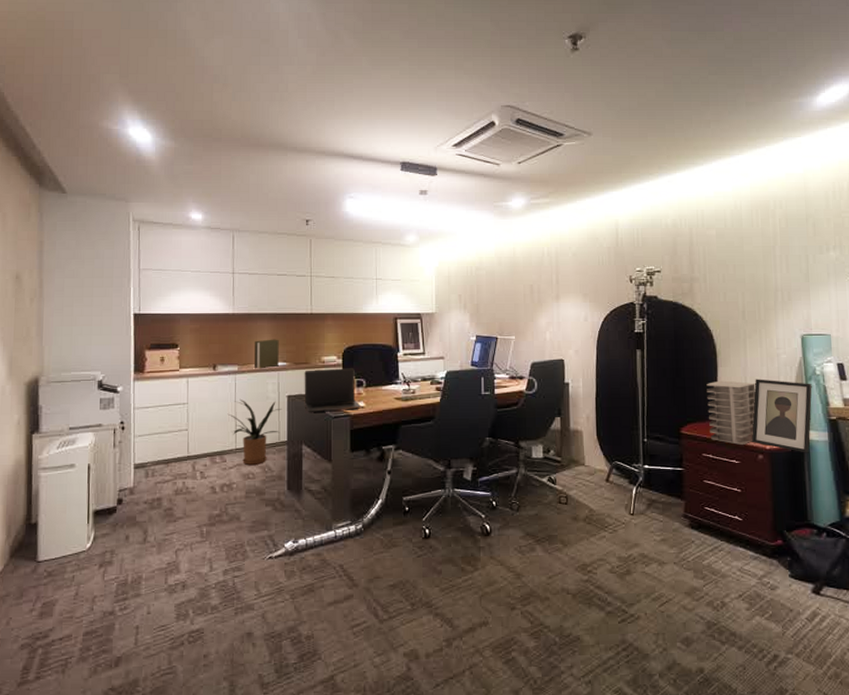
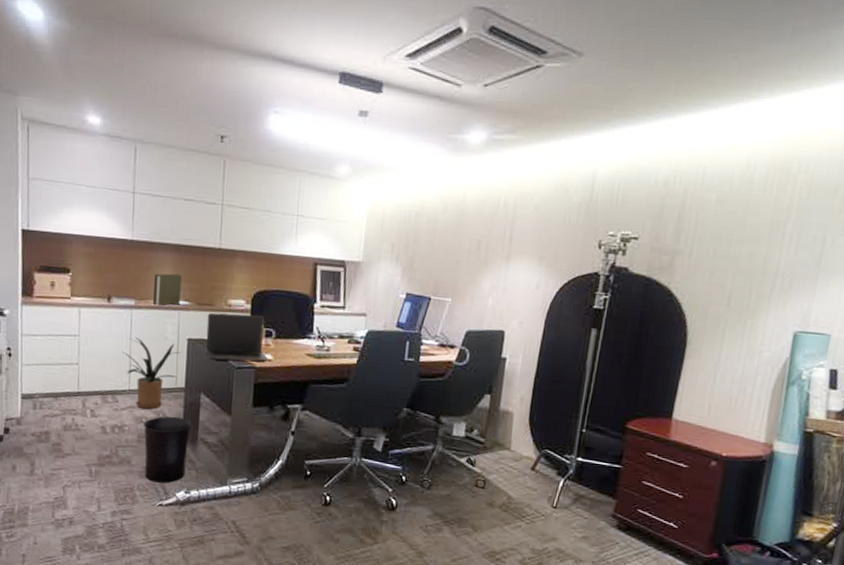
waste bin: none [251,469,295,536] -> present [144,416,191,483]
file organizer: present [706,380,756,446] -> none [660,374,727,449]
picture frame: present [751,379,812,453] -> none [706,376,794,466]

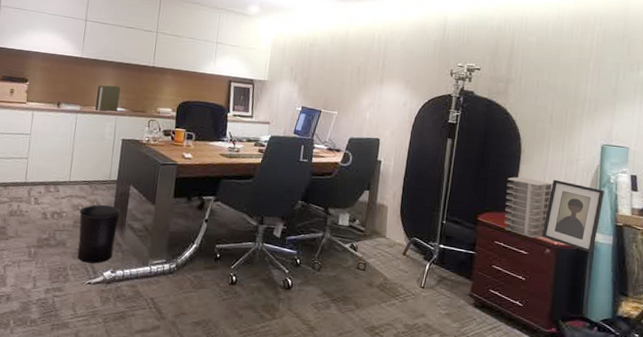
house plant: present [121,336,181,409] -> none [65,136,116,198]
laptop computer: present [205,312,269,362] -> none [136,118,189,160]
file organizer: none [660,374,727,449] -> present [504,176,554,239]
picture frame: none [706,376,794,466] -> present [541,179,605,253]

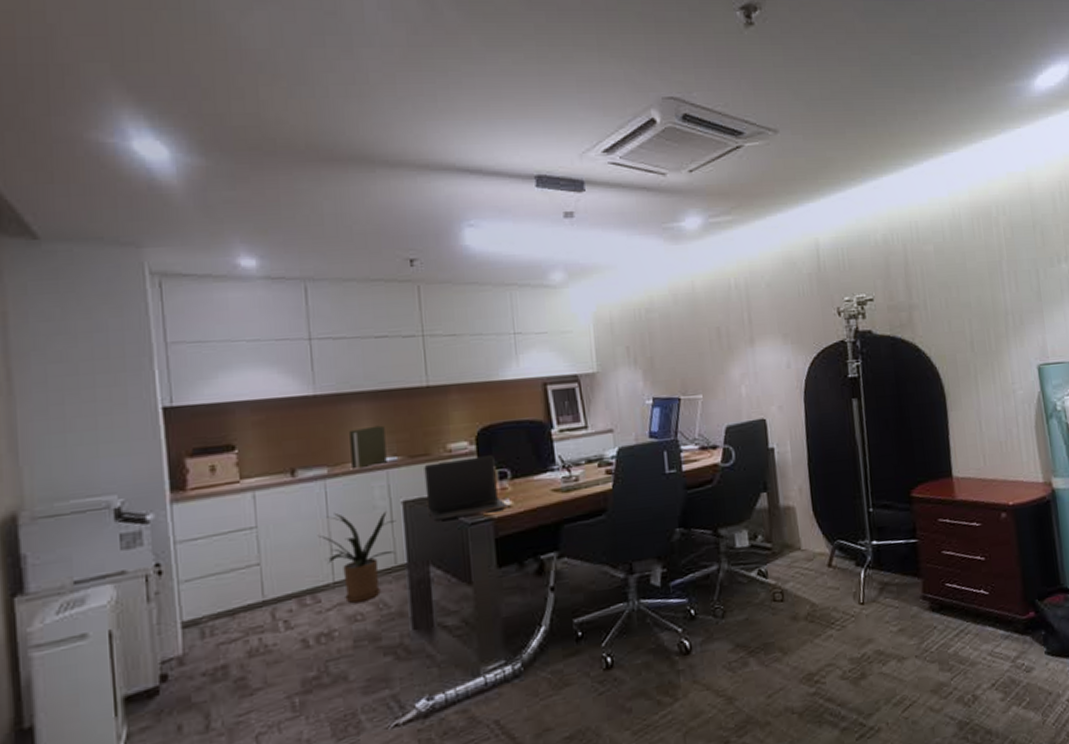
house plant: none [65,136,116,198] -> present [317,511,397,603]
waste bin: present [77,204,121,264] -> none [359,602,424,697]
laptop computer: none [136,118,189,160] -> present [424,455,508,522]
file organizer: present [504,176,554,239] -> none [936,426,994,504]
picture frame: present [541,179,605,253] -> none [990,421,1057,506]

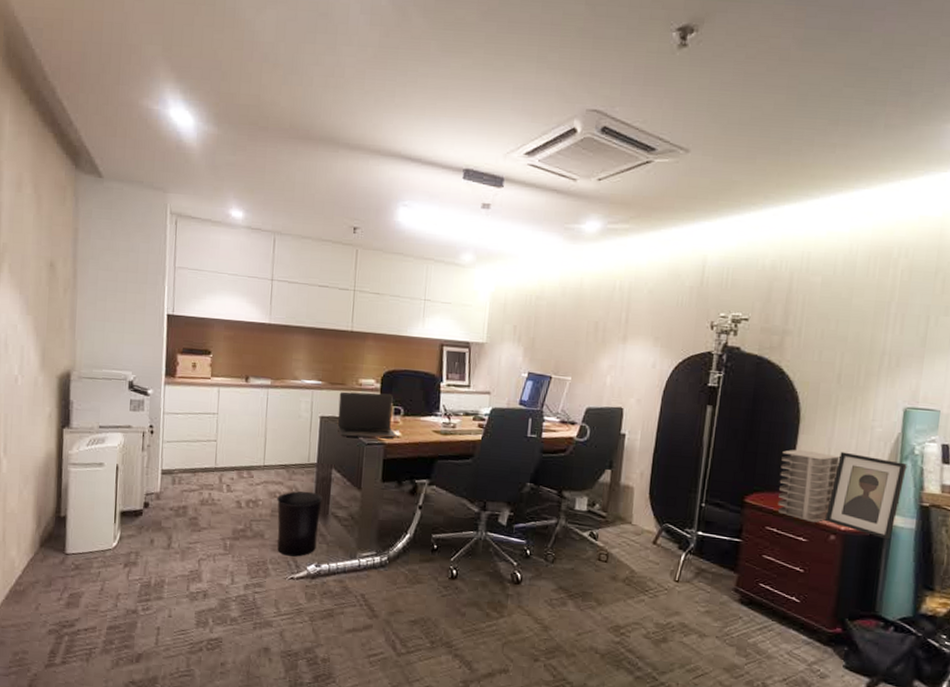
house plant: present [317,511,397,603] -> none [257,414,314,484]
binder: present [349,425,387,470] -> none [288,354,316,386]
waste bin: none [359,602,424,697] -> present [277,491,323,557]
file organizer: none [936,426,994,504] -> present [778,449,841,523]
picture frame: none [990,421,1057,506] -> present [824,451,907,540]

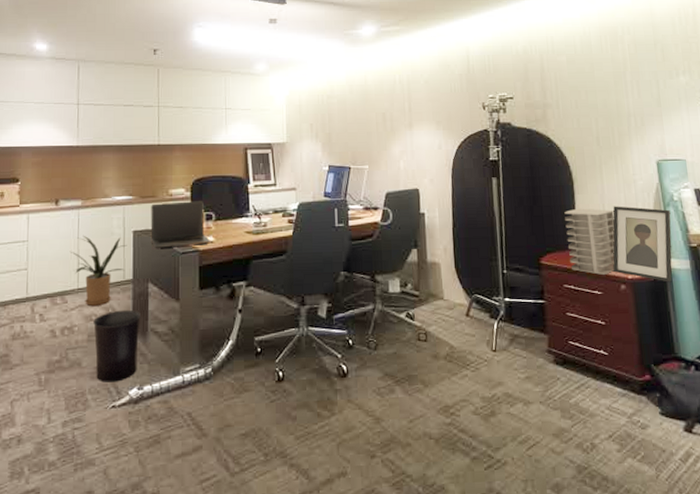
house plant: none [257,414,314,484] -> present [69,235,127,306]

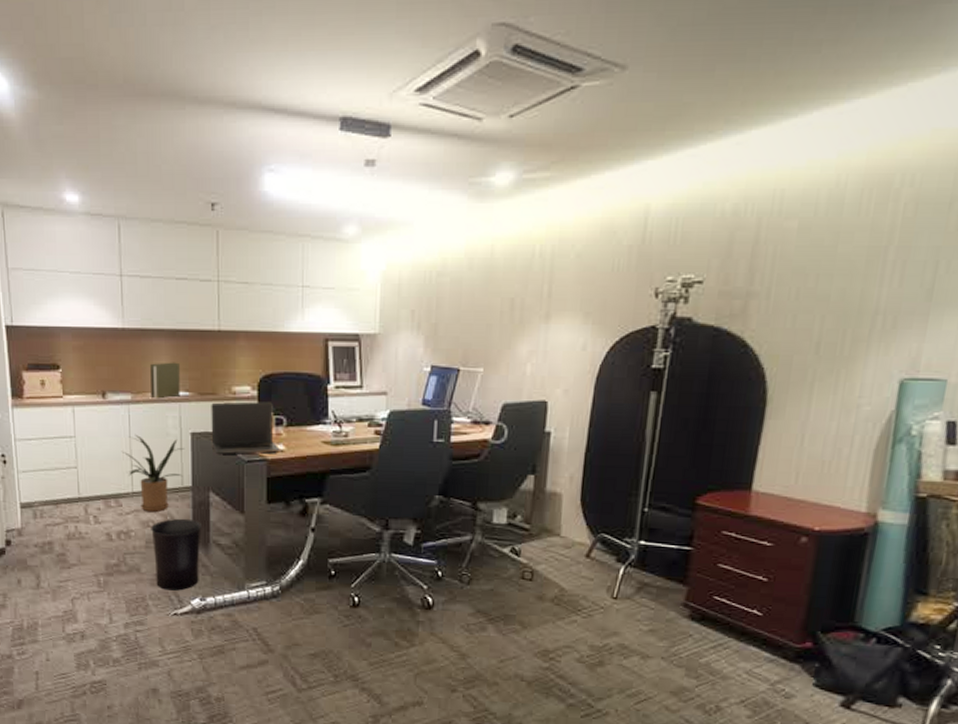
binder: none [99,171,125,204] -> present [150,362,180,399]
file organizer: present [564,208,615,276] -> none [737,437,818,524]
picture frame: present [612,206,673,282] -> none [794,437,901,539]

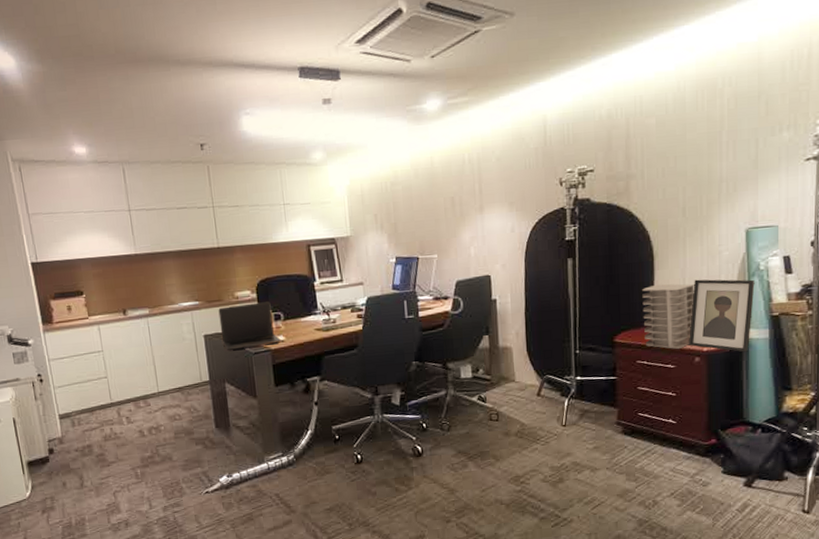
house plant: present [121,434,185,512] -> none [144,342,200,407]
binder: present [150,362,180,399] -> none [162,277,191,311]
waste bin: present [151,518,201,591] -> none [177,408,225,473]
file organizer: none [737,437,818,524] -> present [642,283,695,350]
picture frame: none [794,437,901,539] -> present [688,279,755,353]

